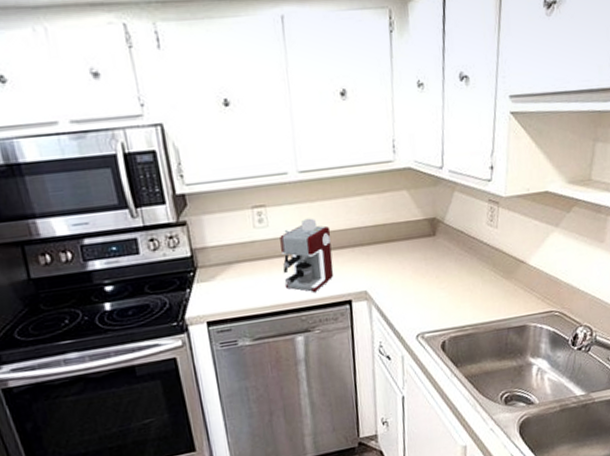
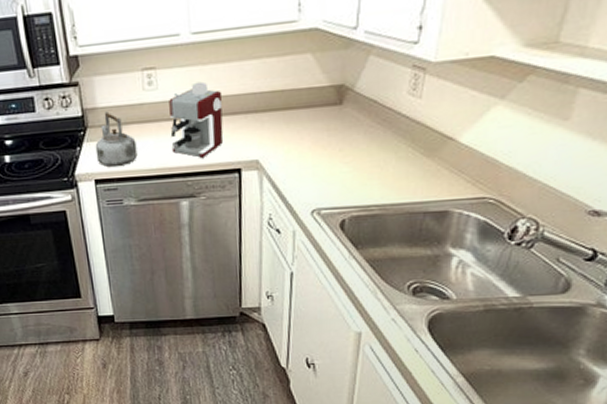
kettle: none [206,250,251,308] -> present [95,111,138,168]

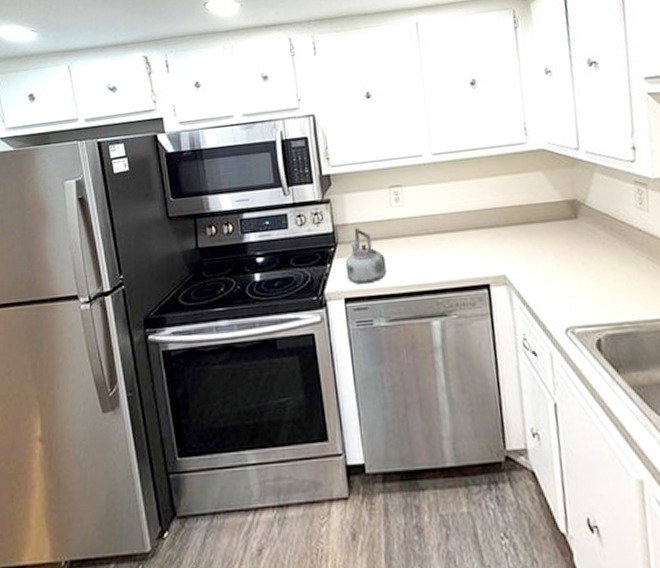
coffee maker: present [169,81,224,158] -> none [415,198,470,274]

